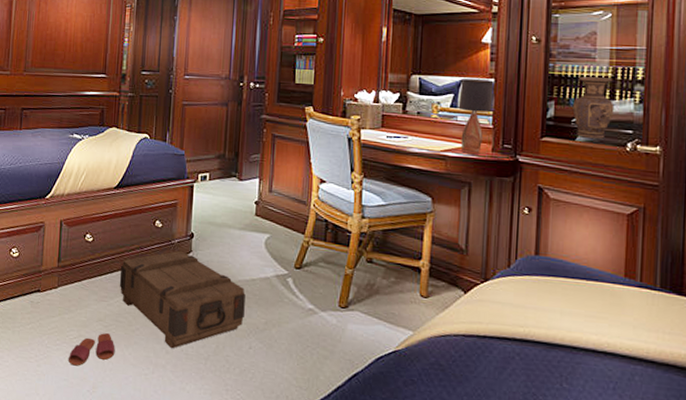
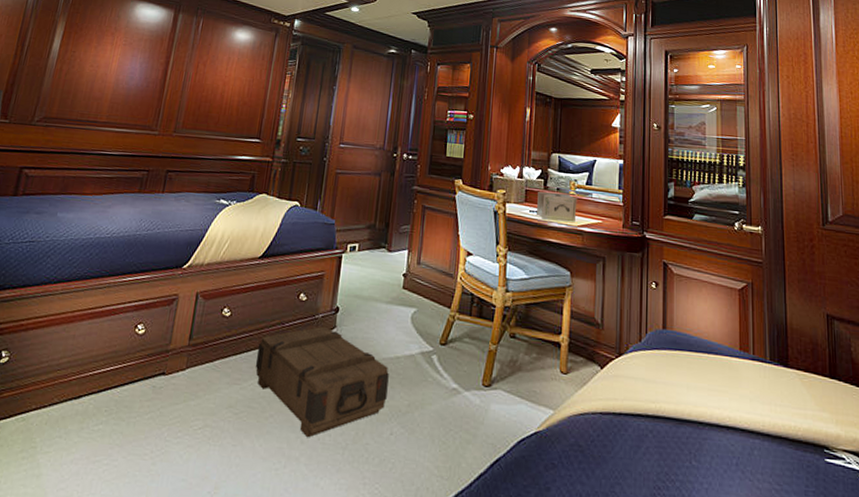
slippers: present [69,333,115,366] -> none [189,422,245,463]
decorative box: none [393,115,440,147] -> present [535,191,577,222]
table lamp: present [458,78,494,154] -> none [593,158,623,230]
vase: present [572,76,615,140] -> none [689,161,723,219]

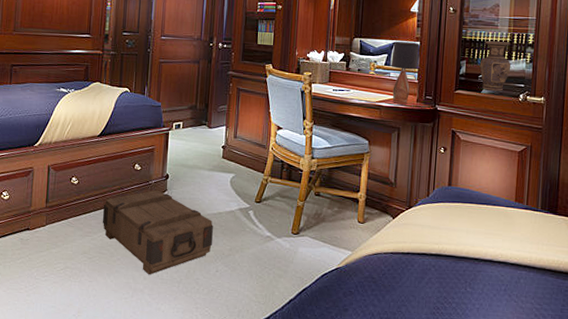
decorative box: present [535,191,577,222] -> none [338,72,377,99]
table lamp: none [593,158,623,230] -> present [391,41,420,104]
vase: none [689,161,723,219] -> present [479,41,511,92]

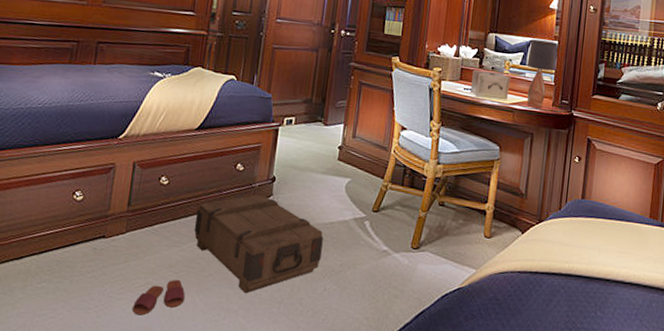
slippers: none [56,264,99,294] -> present [132,280,185,315]
decorative box: none [338,72,377,99] -> present [469,69,511,100]
vase: present [479,41,511,92] -> none [618,44,651,100]

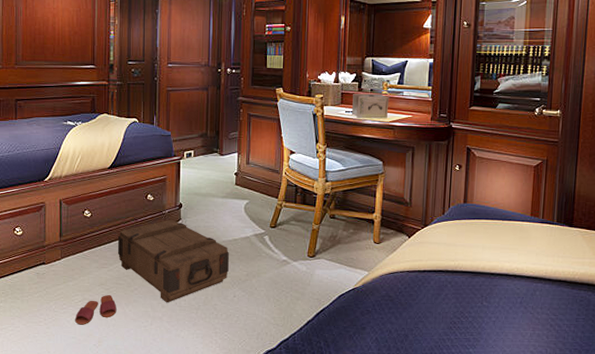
table lamp: present [526,39,558,108] -> none [404,58,433,123]

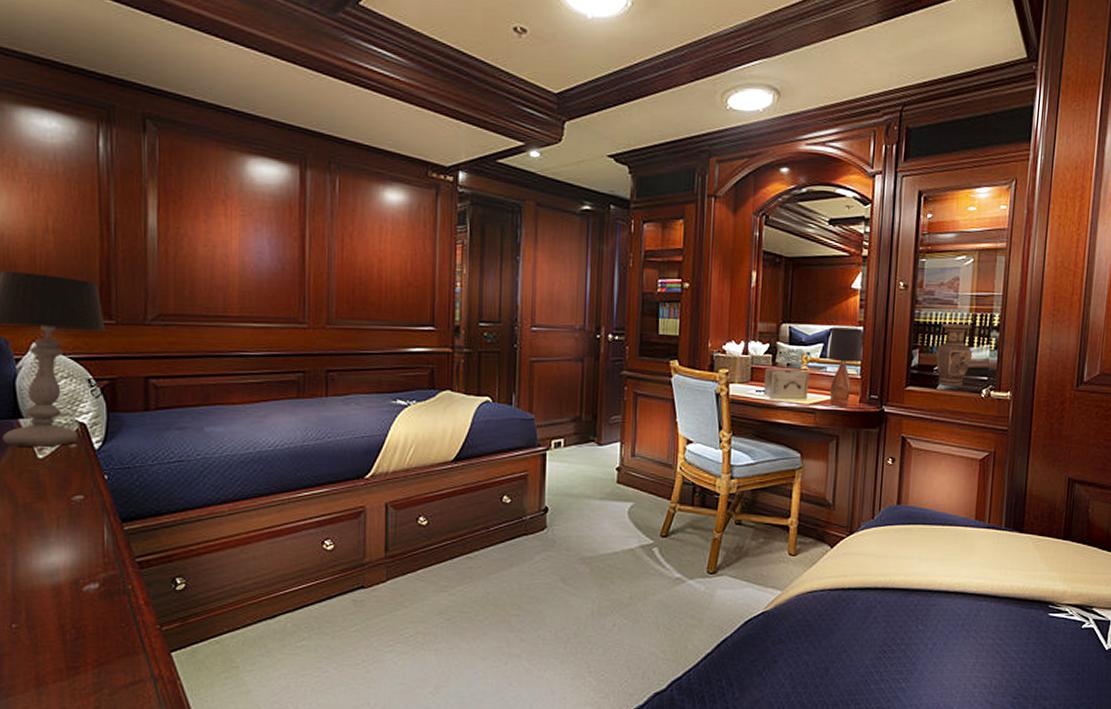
slippers: present [75,295,117,325] -> none [405,627,461,667]
ammo crate: present [117,219,229,303] -> none [462,527,608,636]
table lamp: none [404,58,433,123] -> present [827,326,863,406]
vase: none [494,55,527,107] -> present [935,323,973,387]

